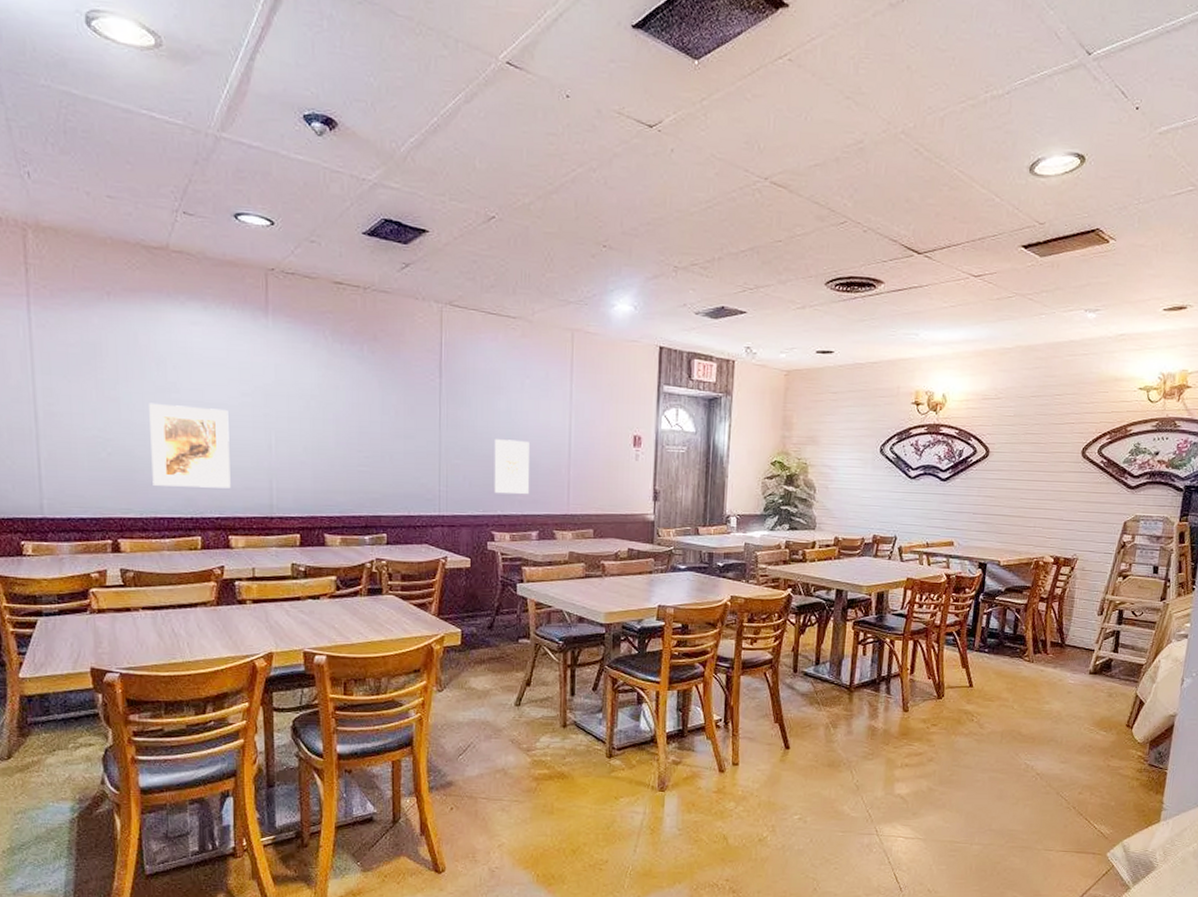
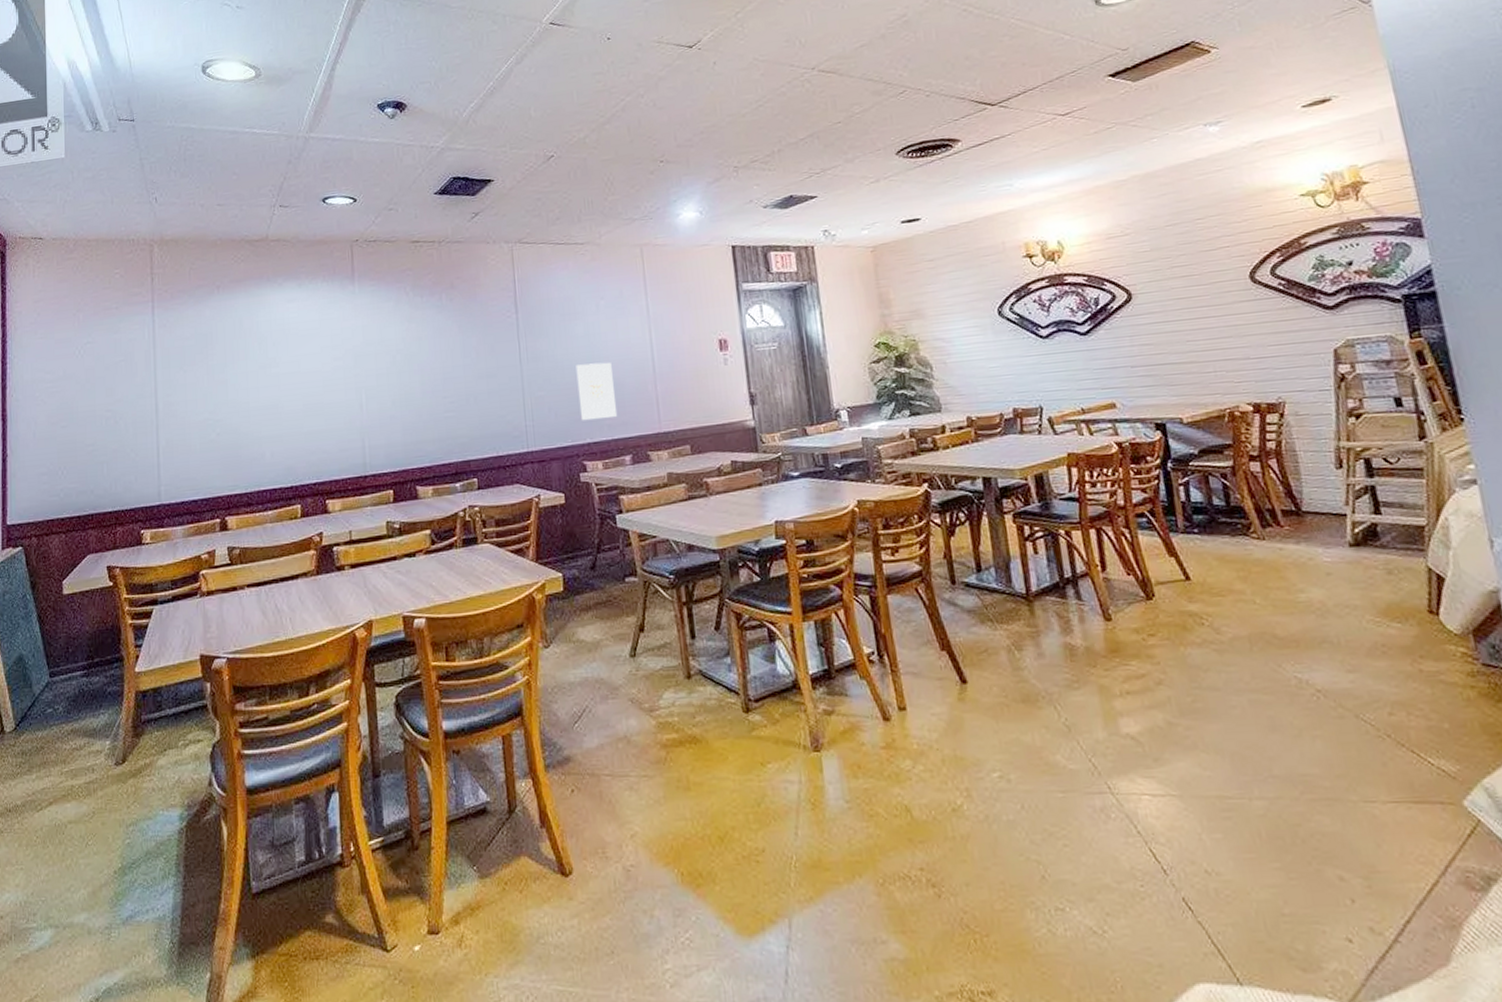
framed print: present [149,403,231,489] -> none [252,376,327,459]

